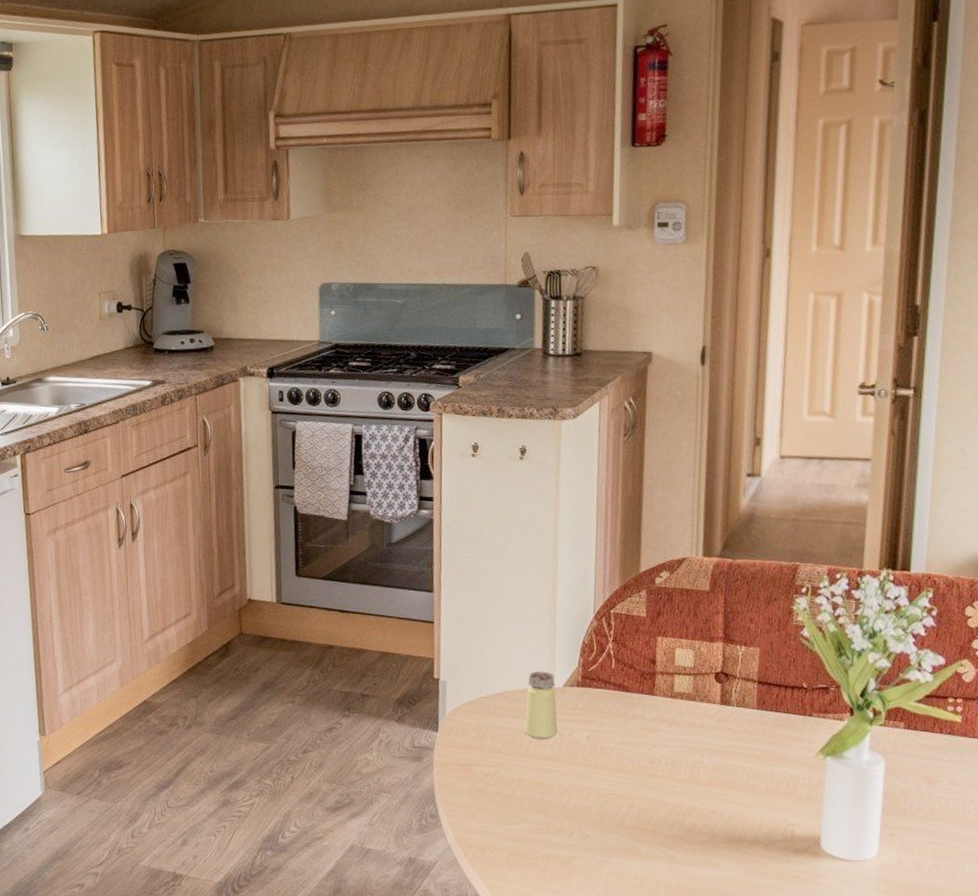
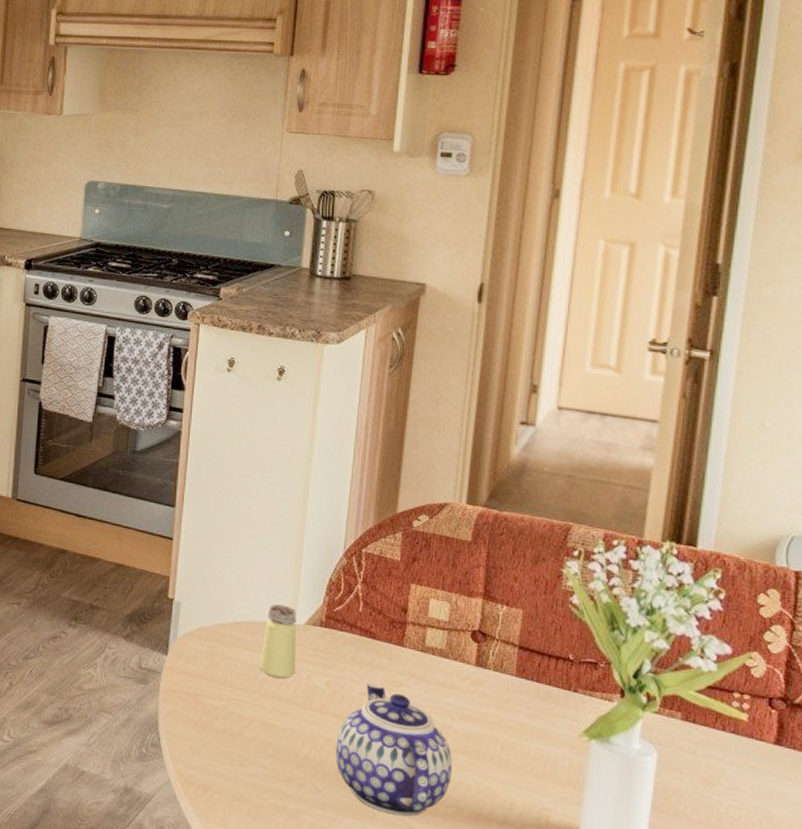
teapot: none [599,732,705,849] -> present [335,683,452,817]

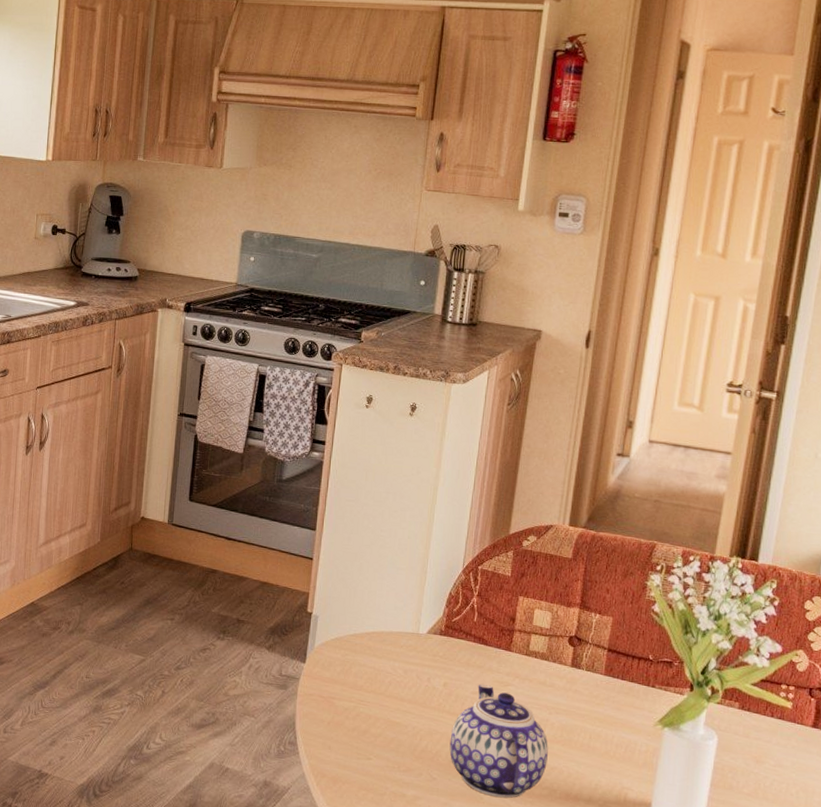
saltshaker: present [259,604,297,679] -> none [386,616,420,681]

